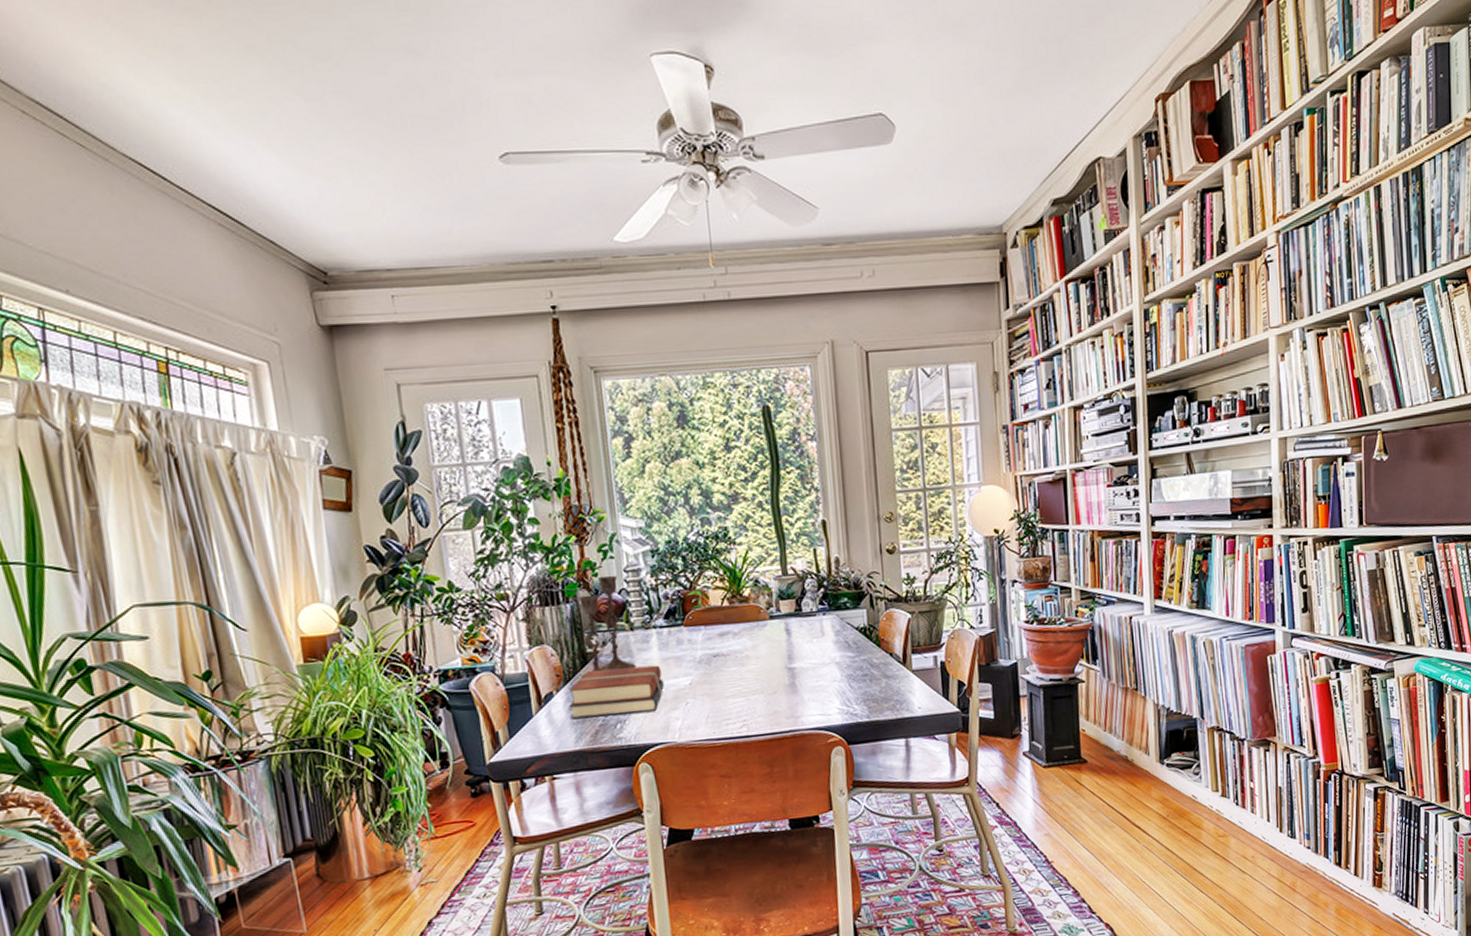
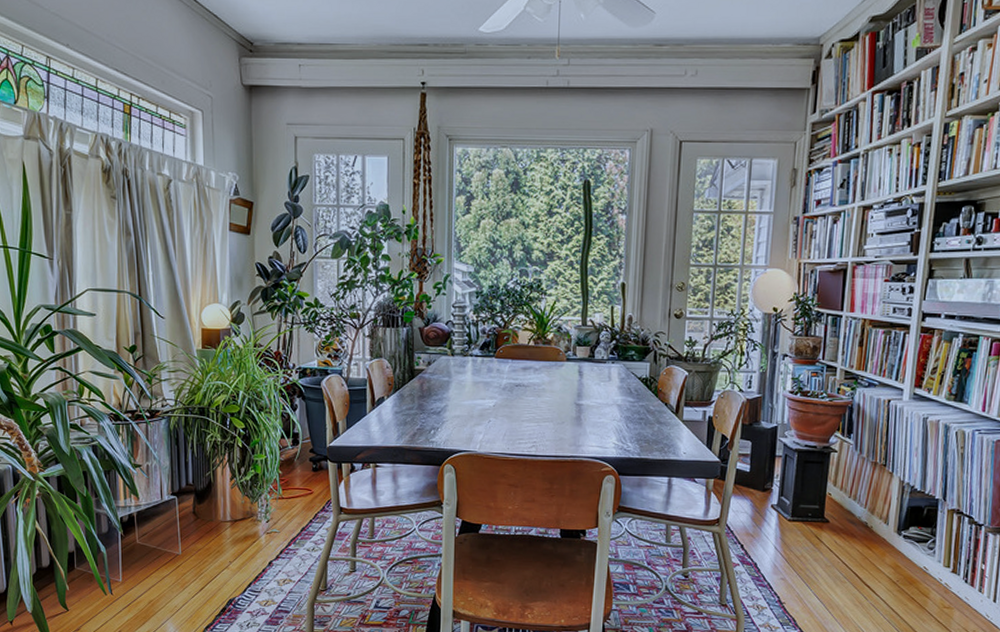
books: present [568,665,664,720] -> none [395,383,473,425]
candlestick: present [579,575,636,679] -> none [407,308,452,390]

